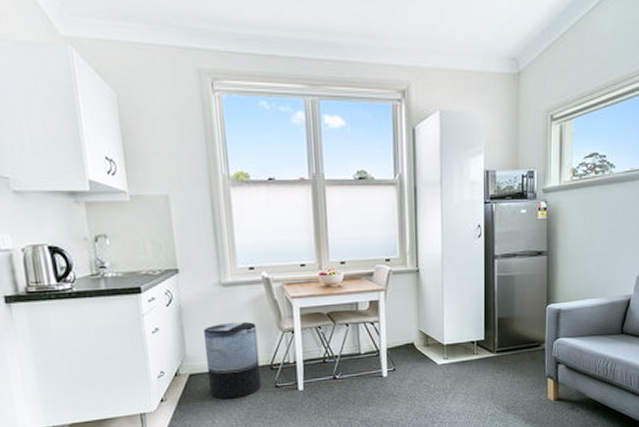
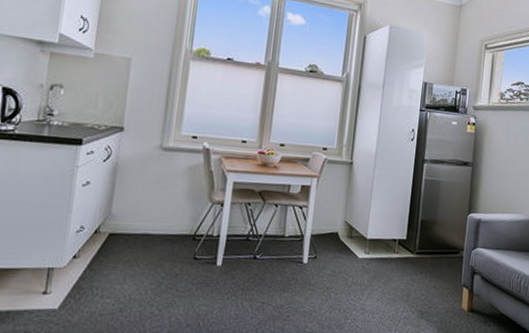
trash can: present [203,321,262,400] -> none [126,186,188,265]

